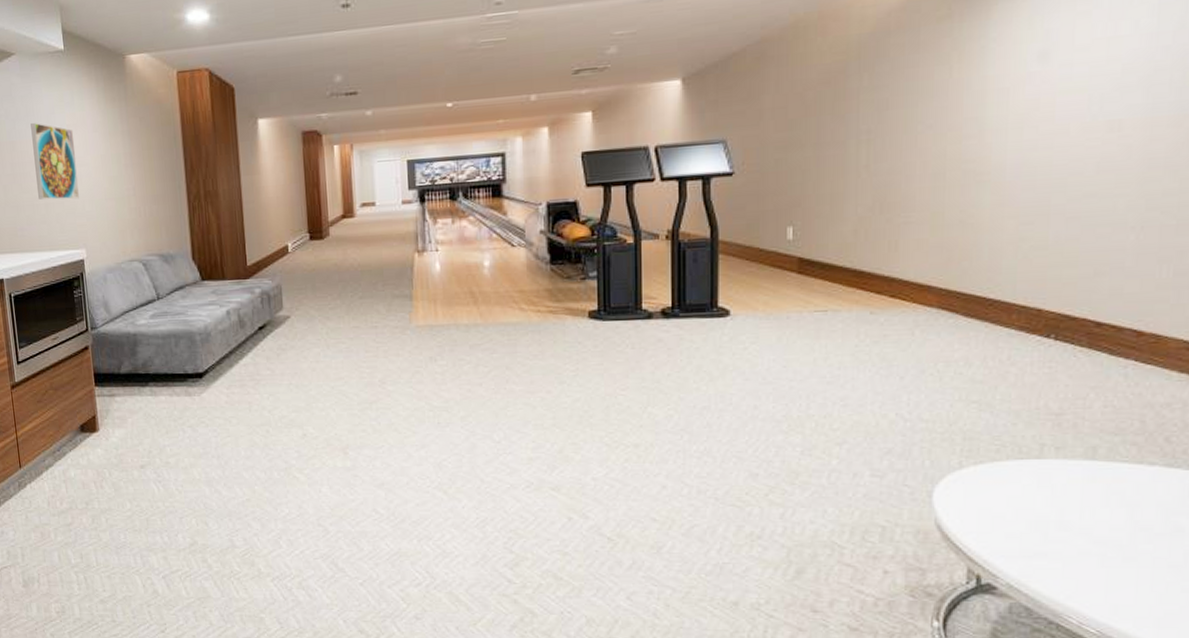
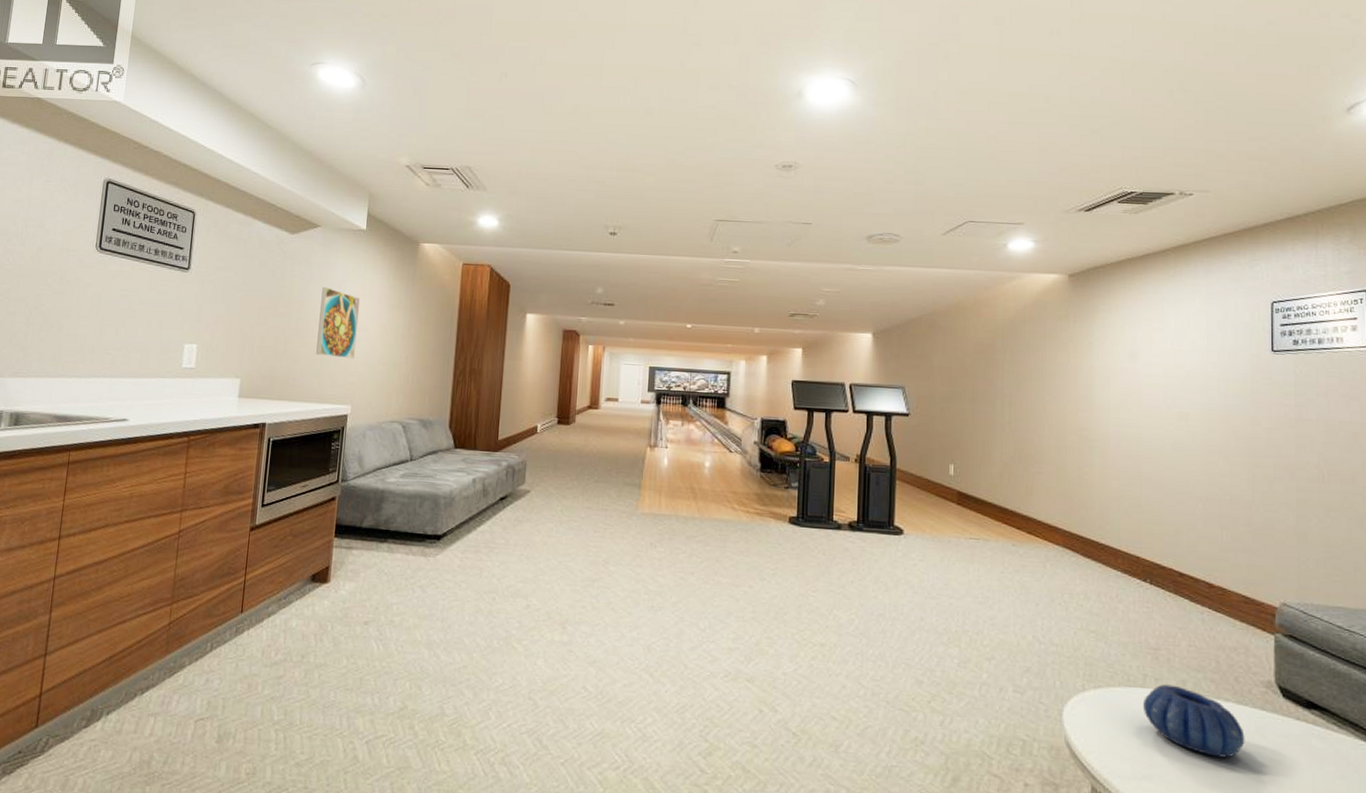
decorative bowl: none [1037,453,1174,528] -> present [1142,684,1245,758]

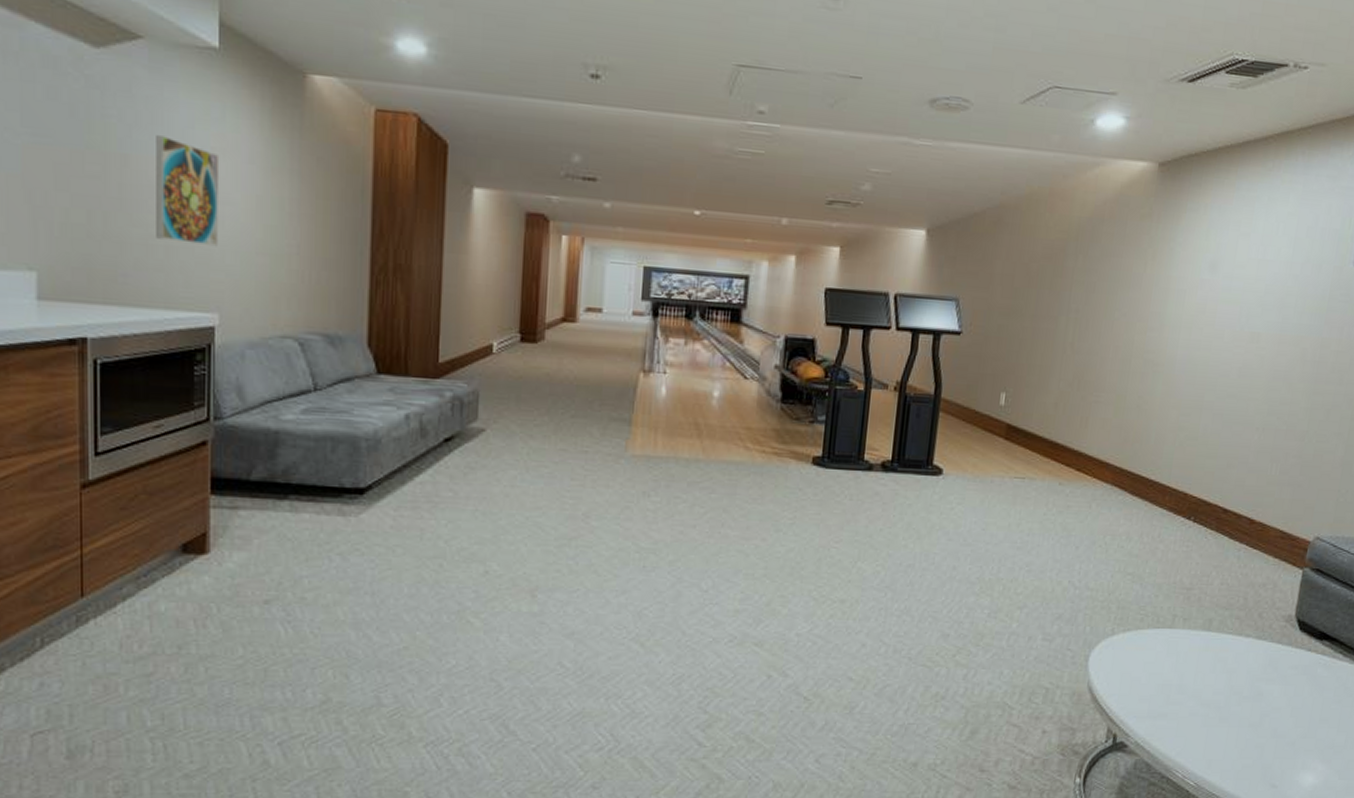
decorative bowl: present [1142,684,1245,758] -> none [1167,624,1259,692]

